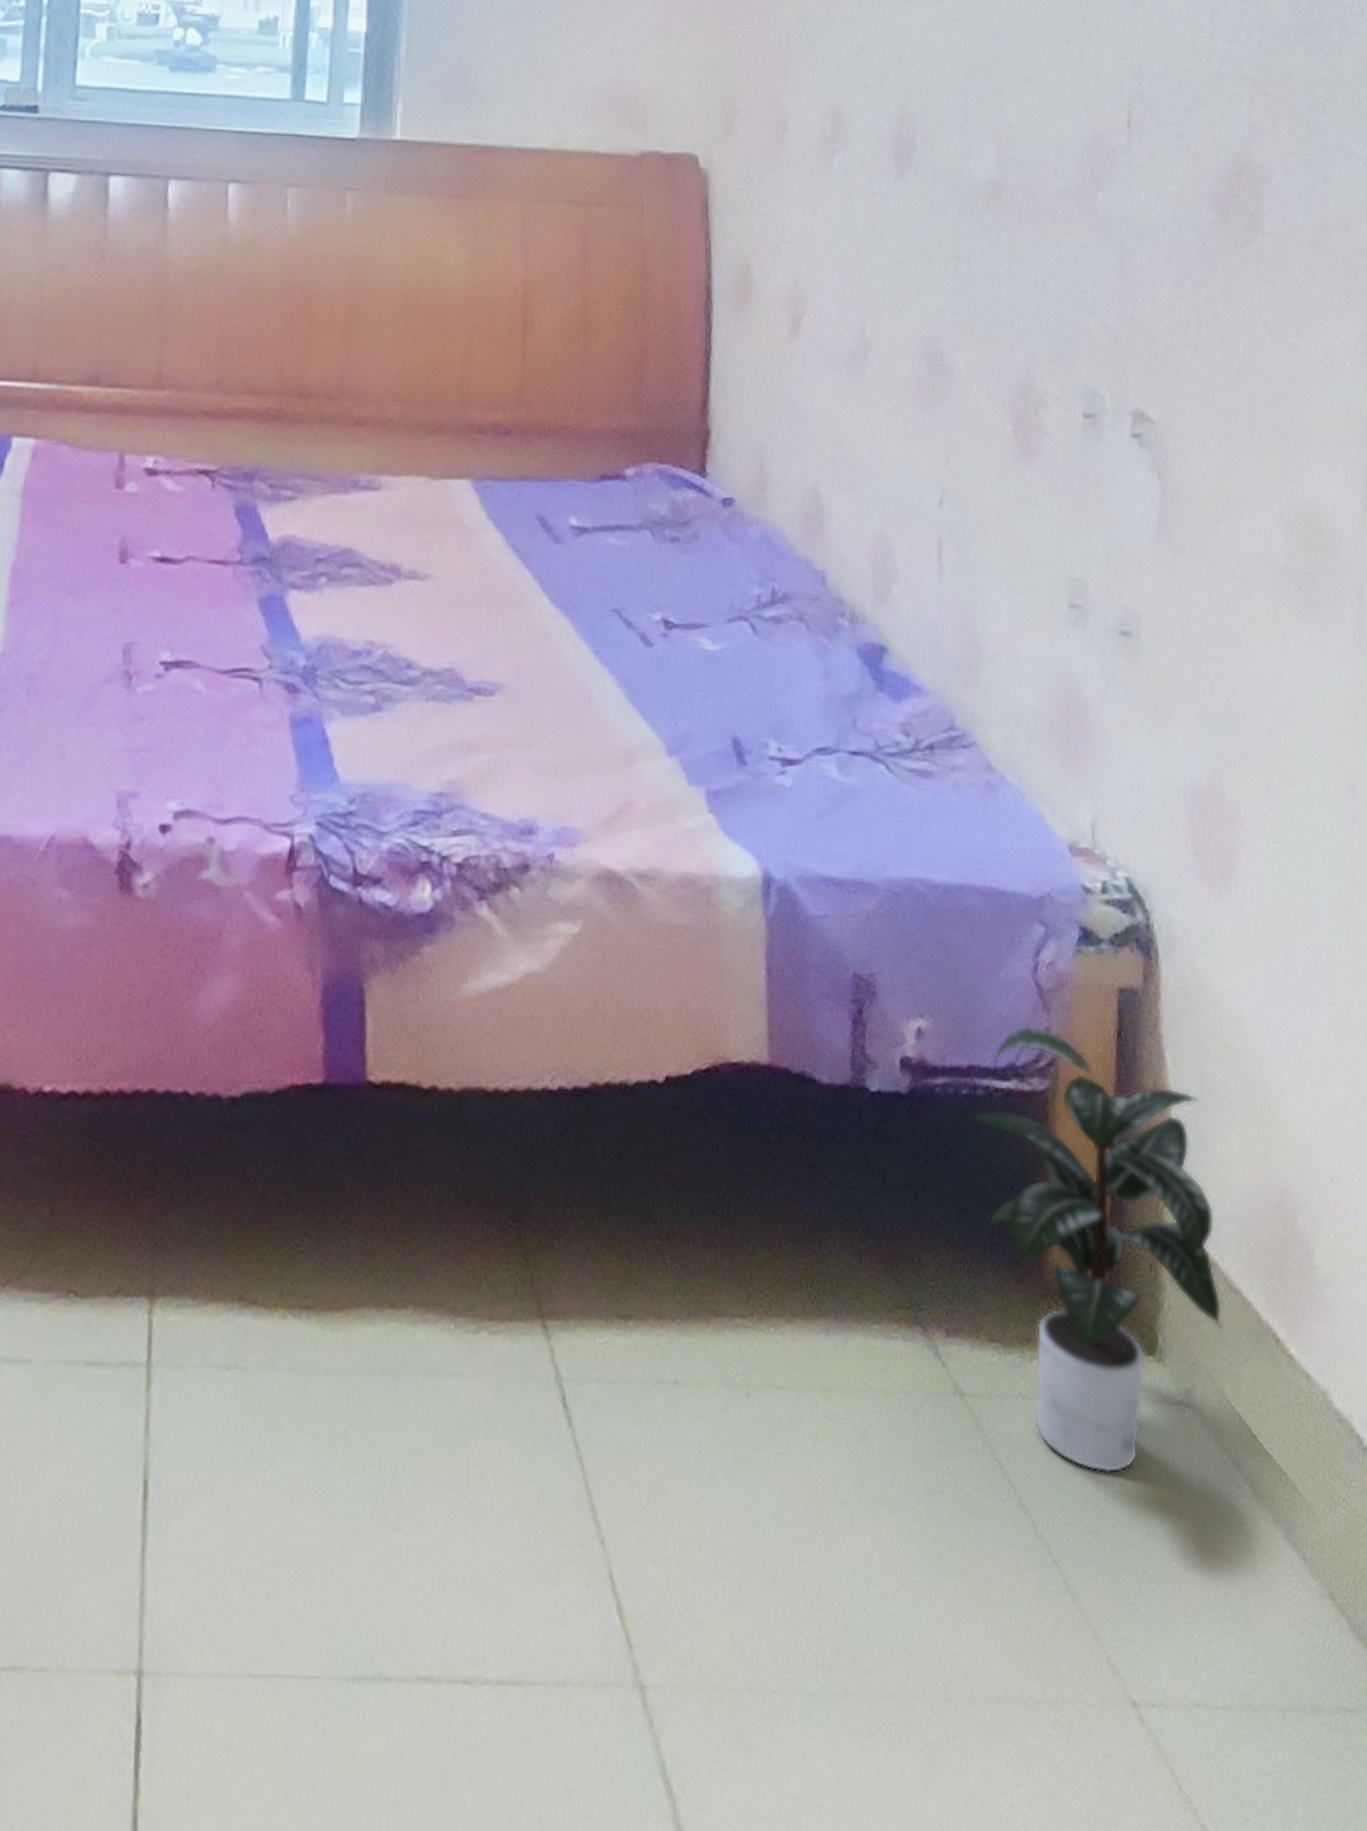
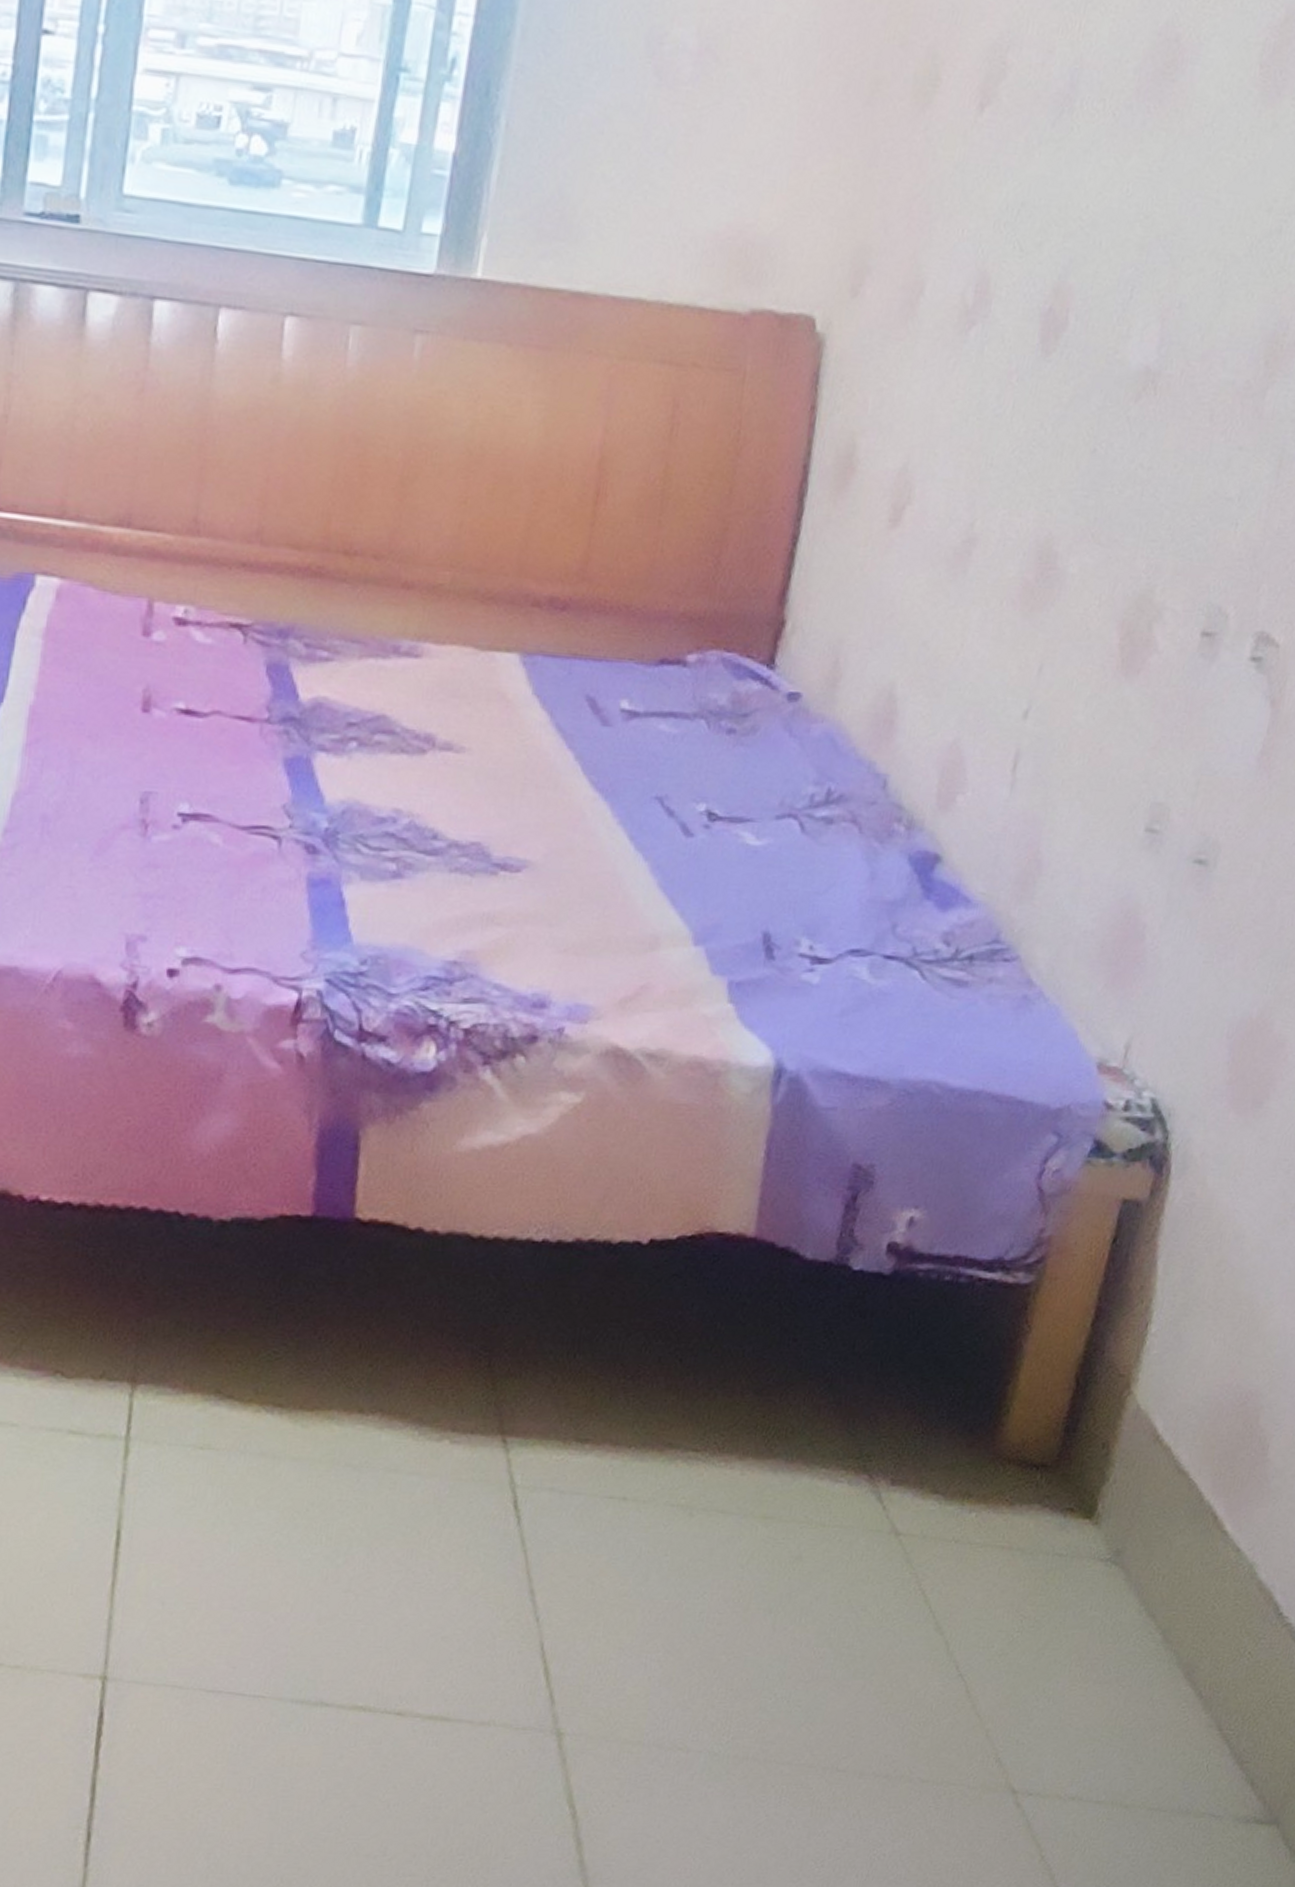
potted plant: present [971,1024,1222,1474] -> none [950,1224,1183,1611]

